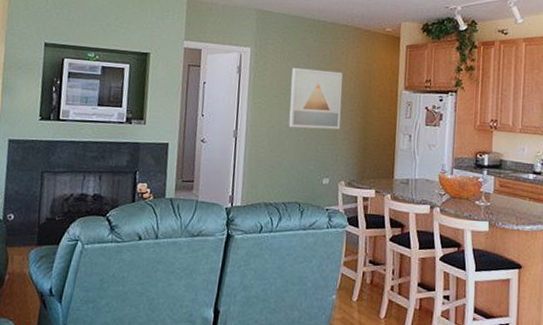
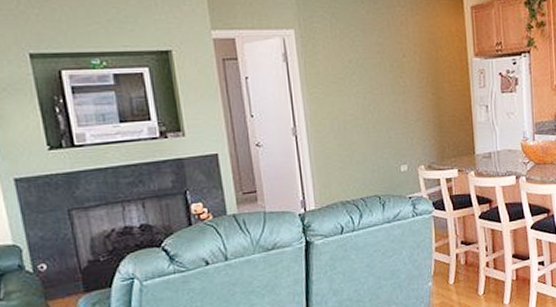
wall art: present [288,67,343,130] -> none [347,45,412,116]

